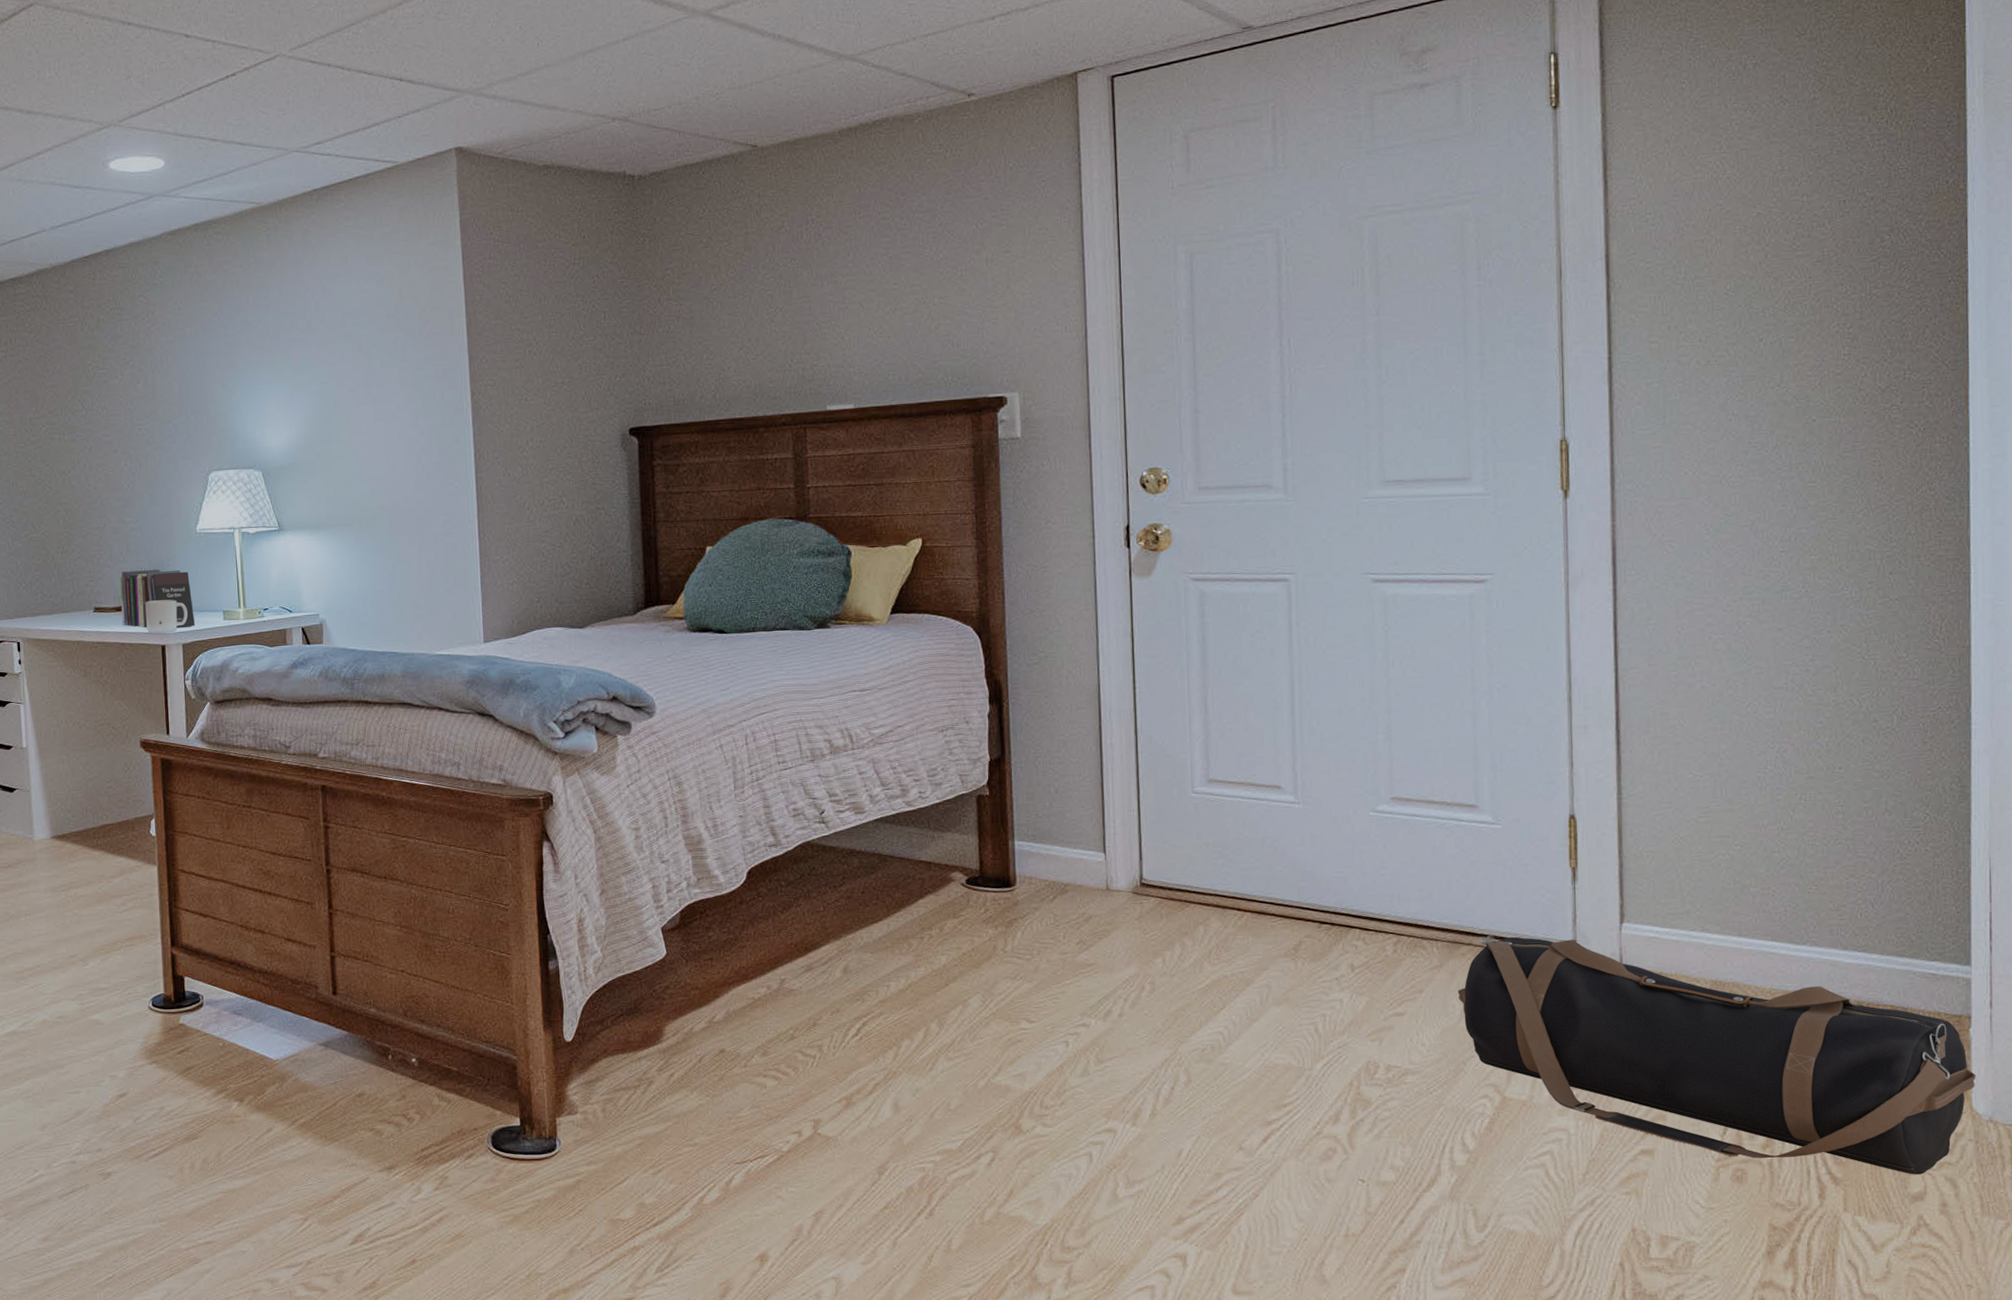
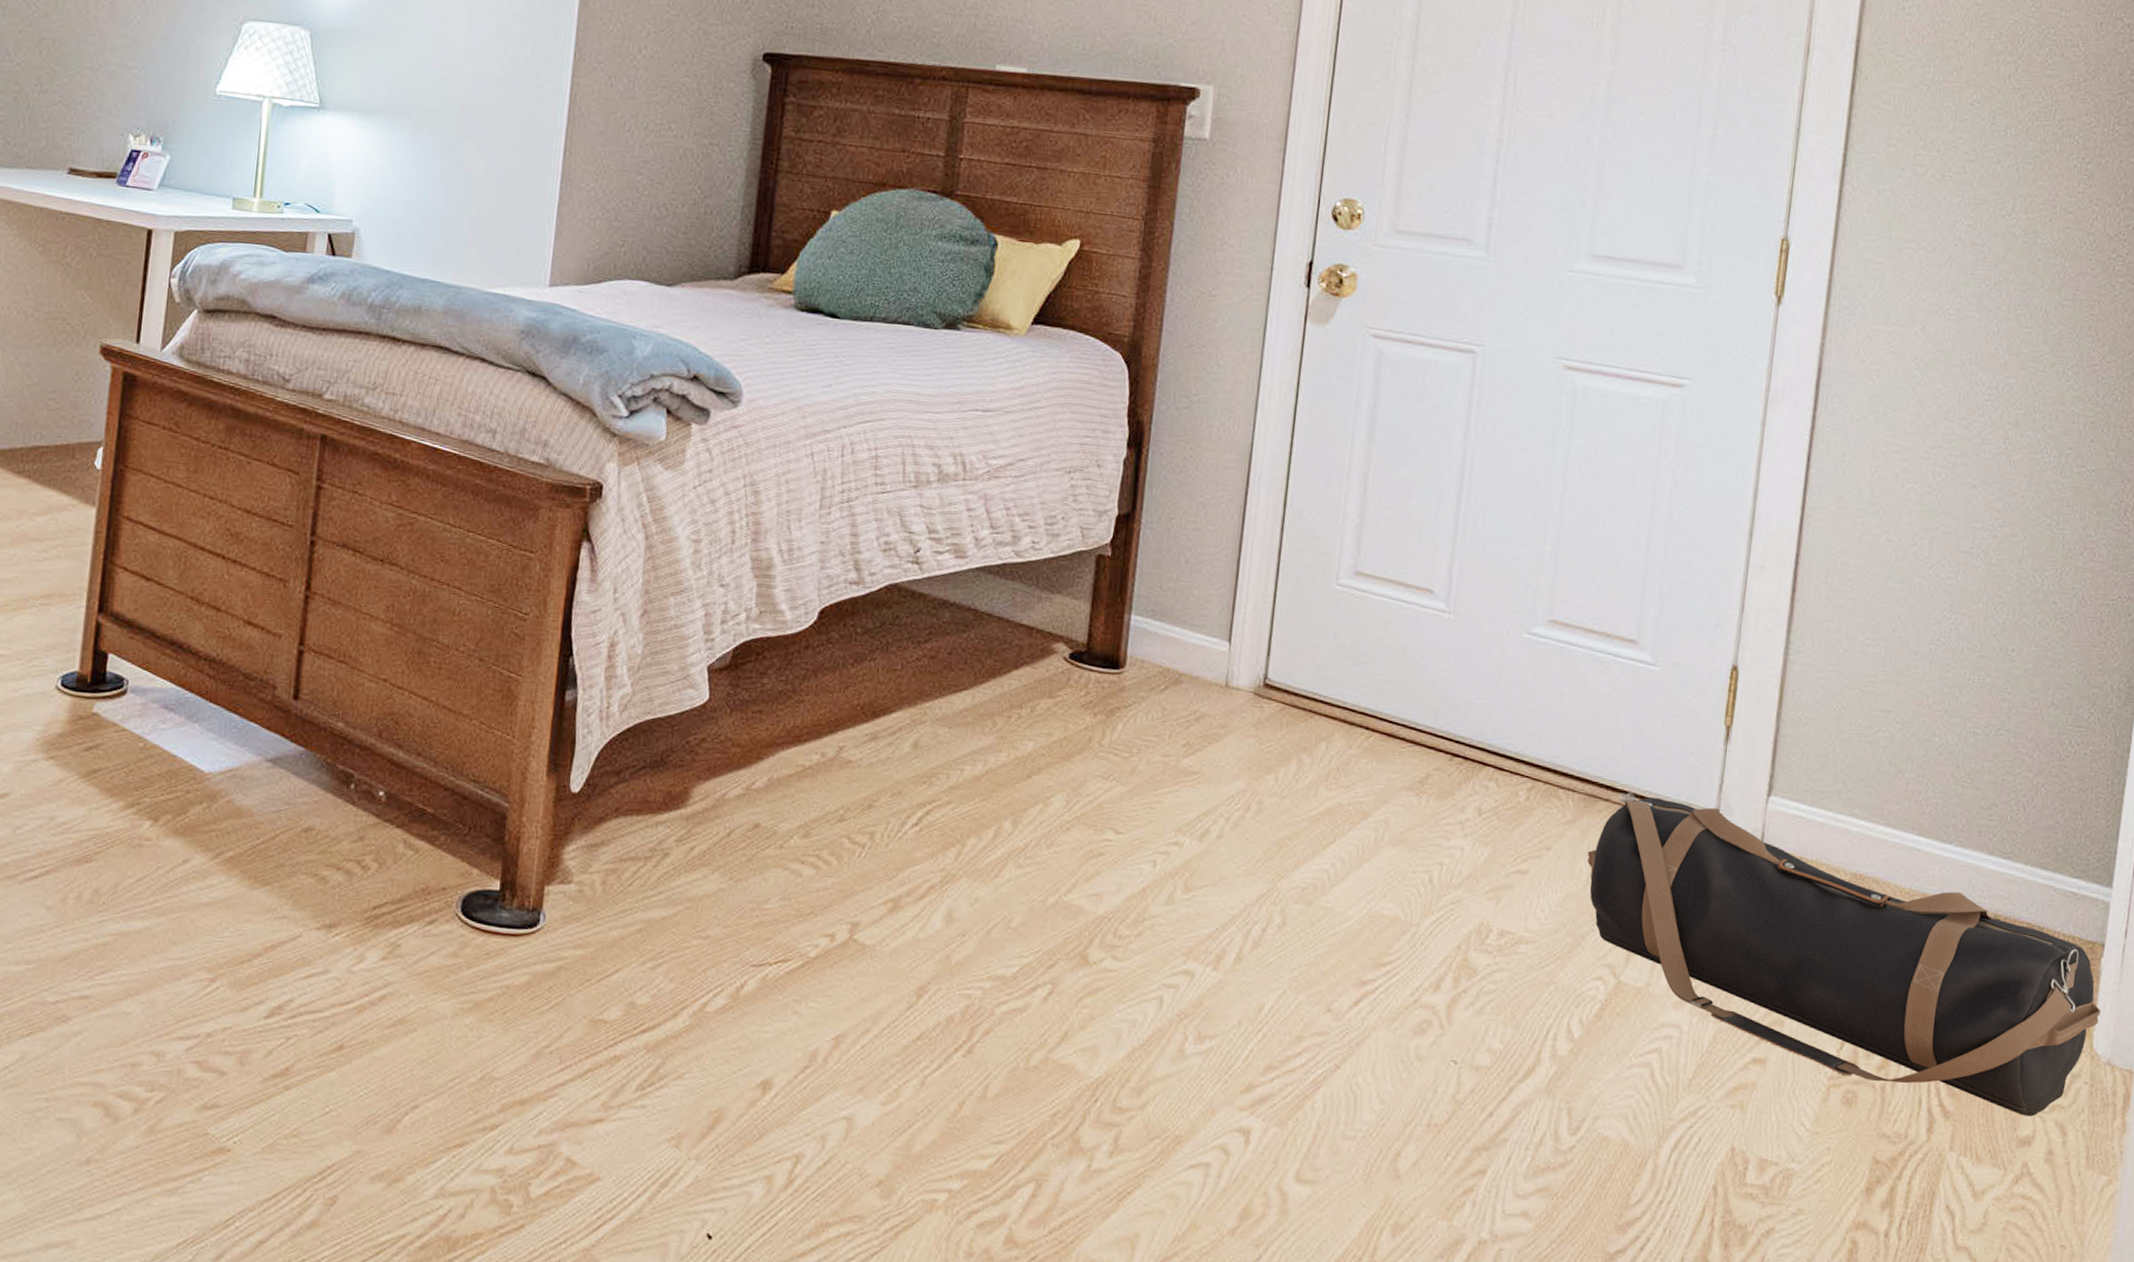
books: present [120,569,196,629] -> none [102,128,198,213]
mug: present [144,599,188,634] -> none [132,170,188,216]

